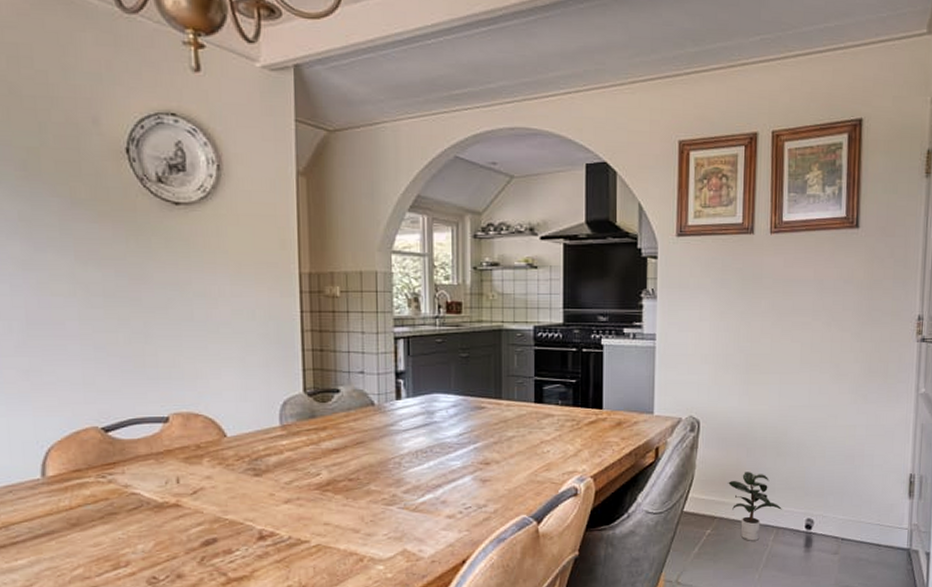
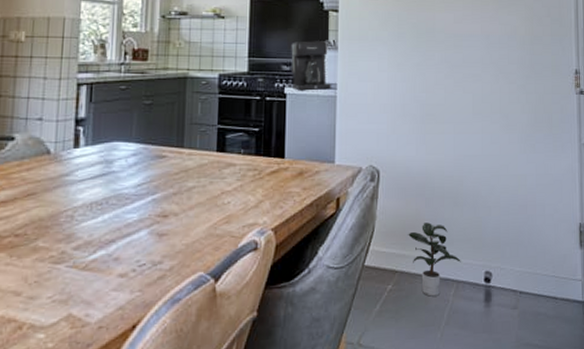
coffee maker: none [607,290,650,342] -> present [291,41,331,91]

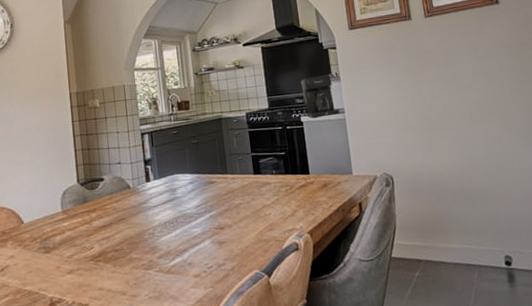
potted plant: present [408,222,461,297] -> none [427,217,480,280]

